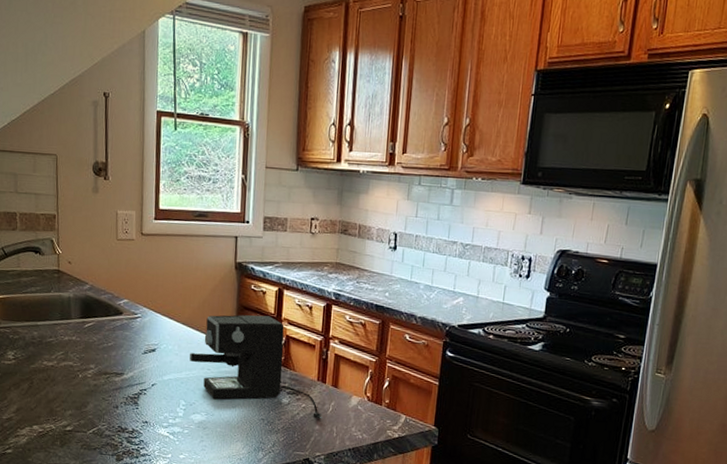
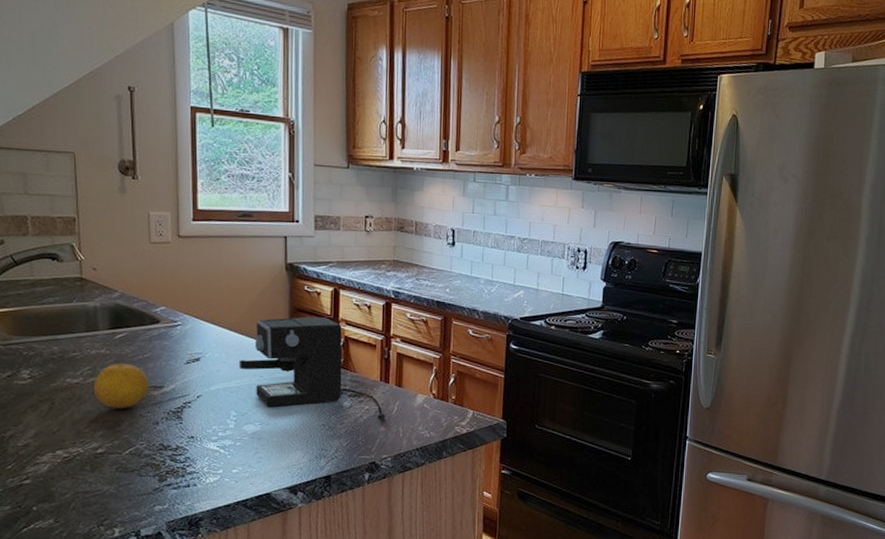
fruit: none [65,349,112,392] -> present [93,363,149,408]

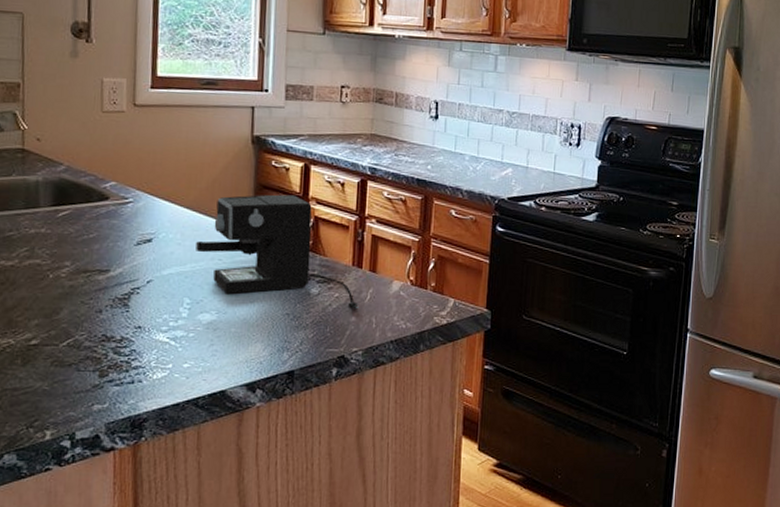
fruit: present [93,363,149,408] -> none [30,243,94,294]

